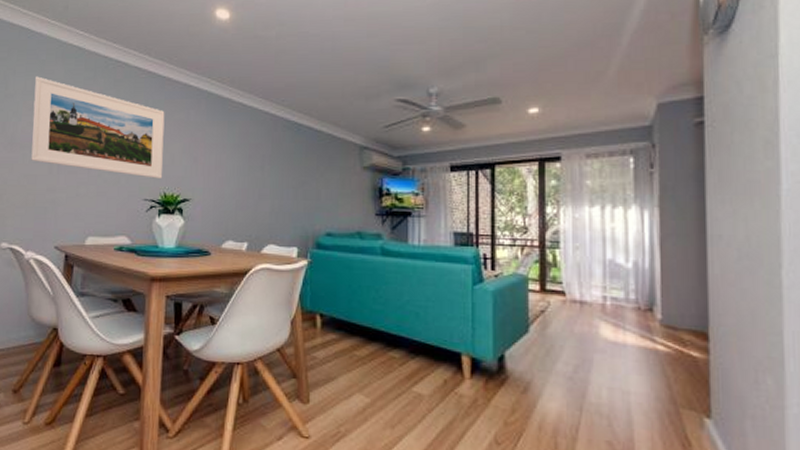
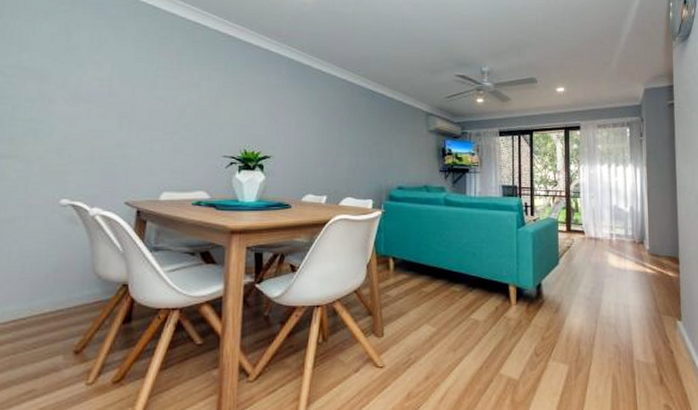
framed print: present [31,76,165,179] -> none [98,31,246,137]

